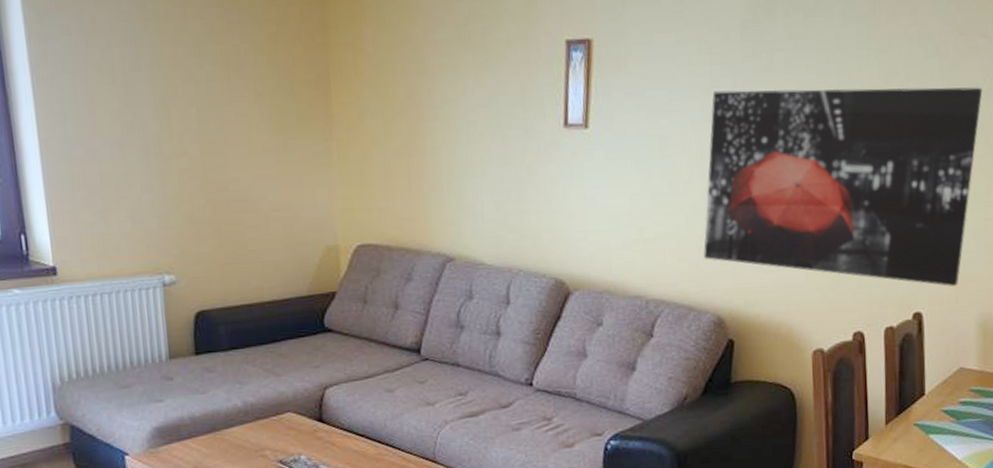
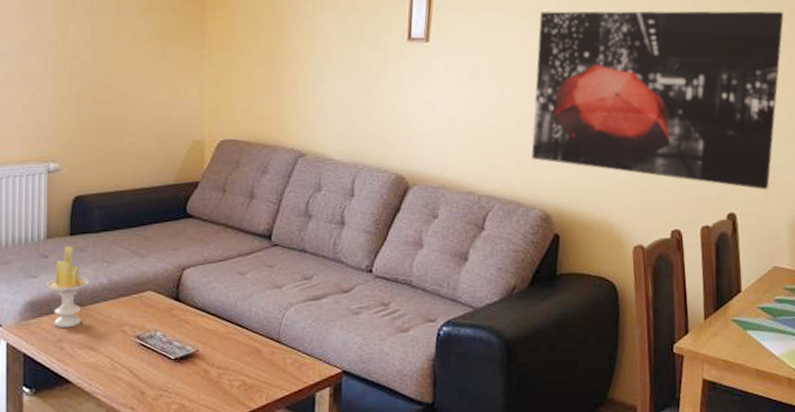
candle: none [173,365,223,455] -> present [46,245,90,328]

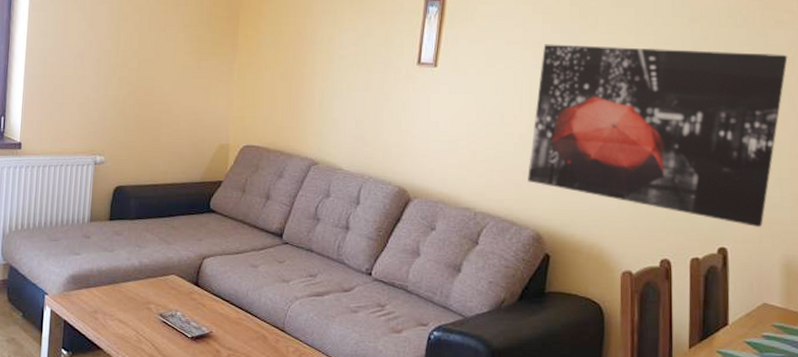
candle: present [46,245,90,328] -> none [86,229,124,301]

